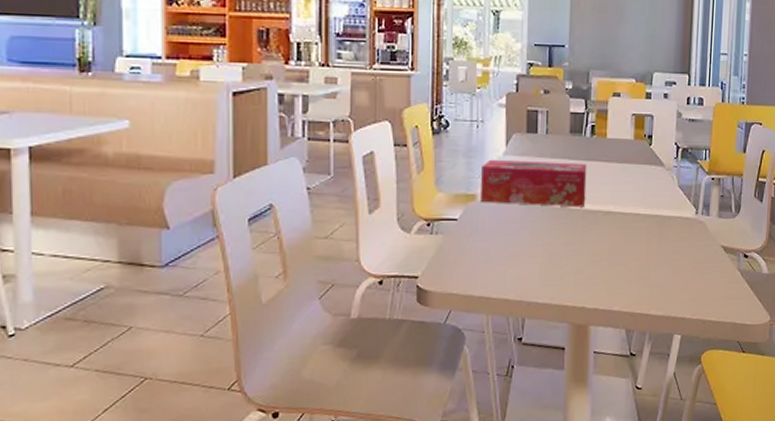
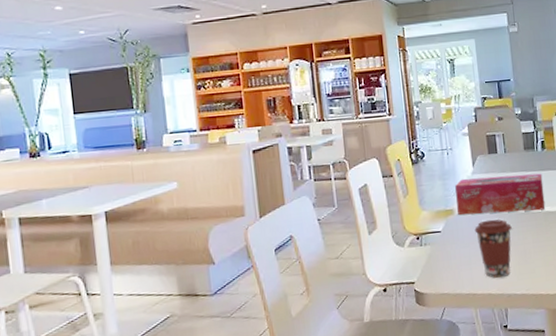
coffee cup: none [498,211,543,283] -> present [474,219,512,279]

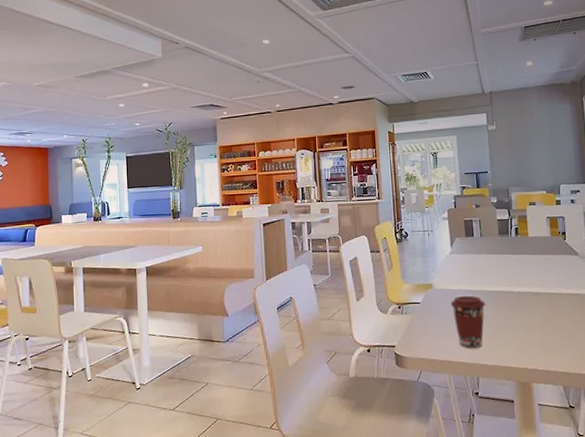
tissue box: present [455,173,545,215] -> none [434,256,518,291]

